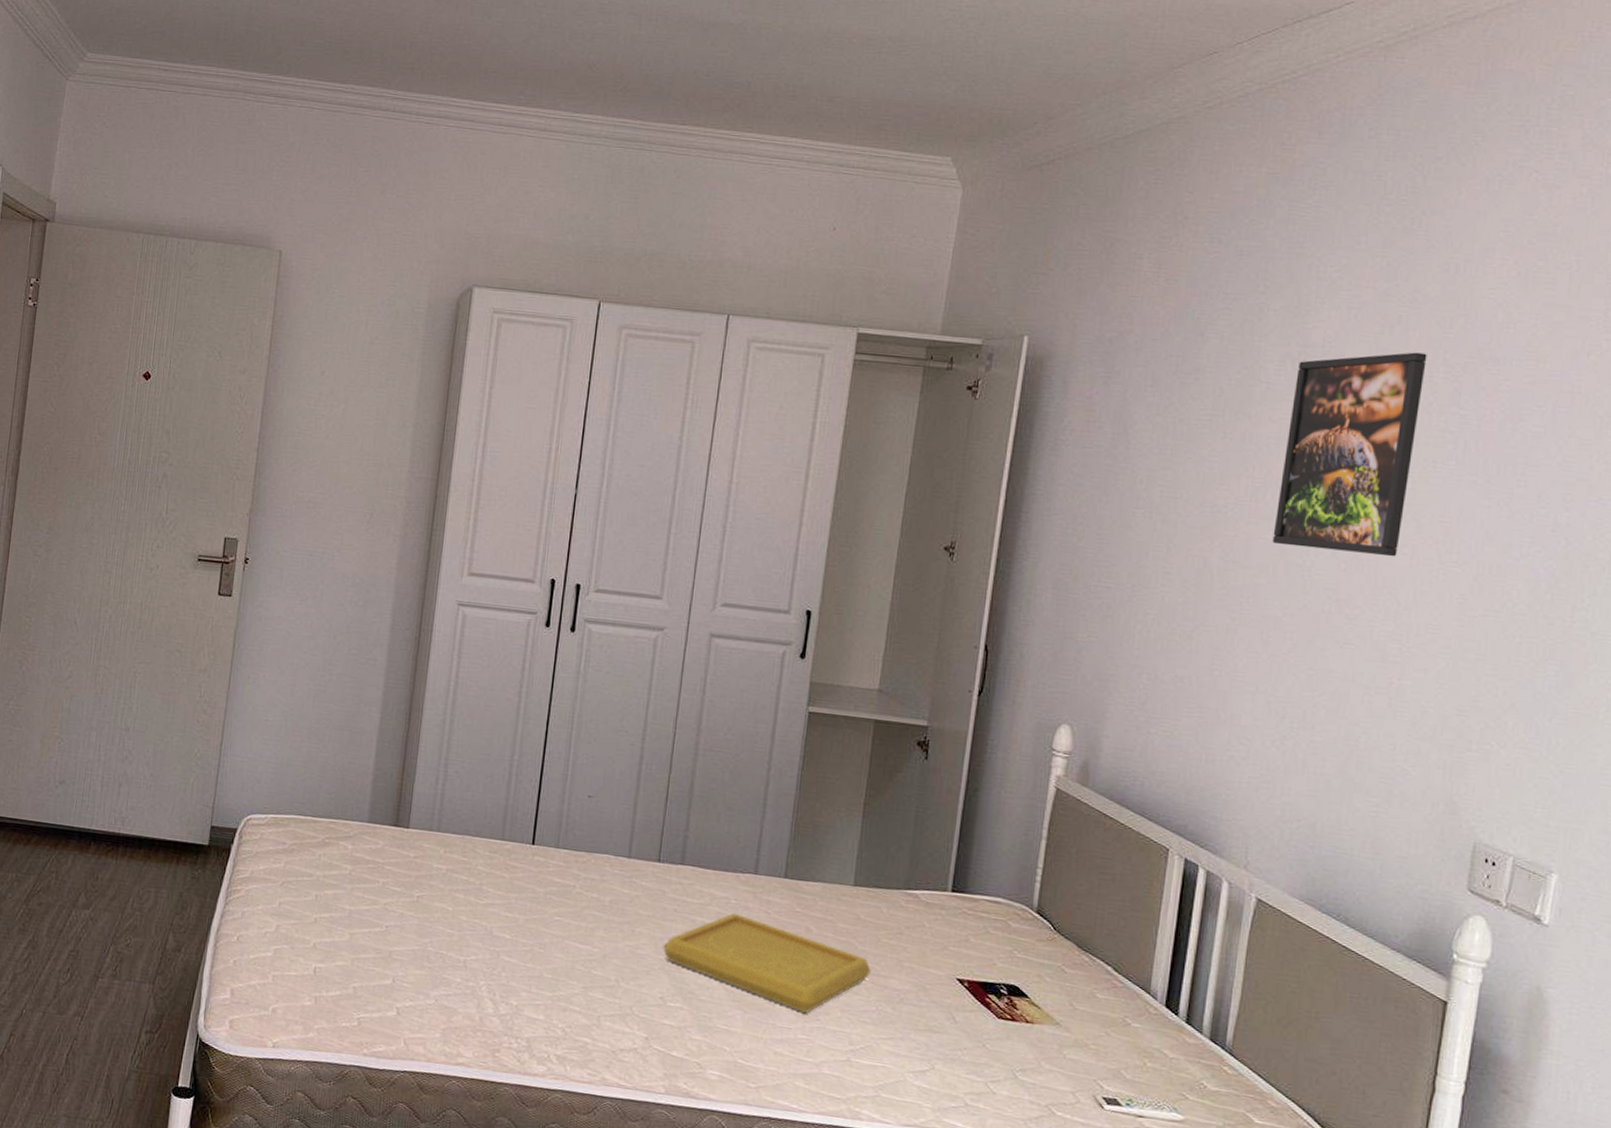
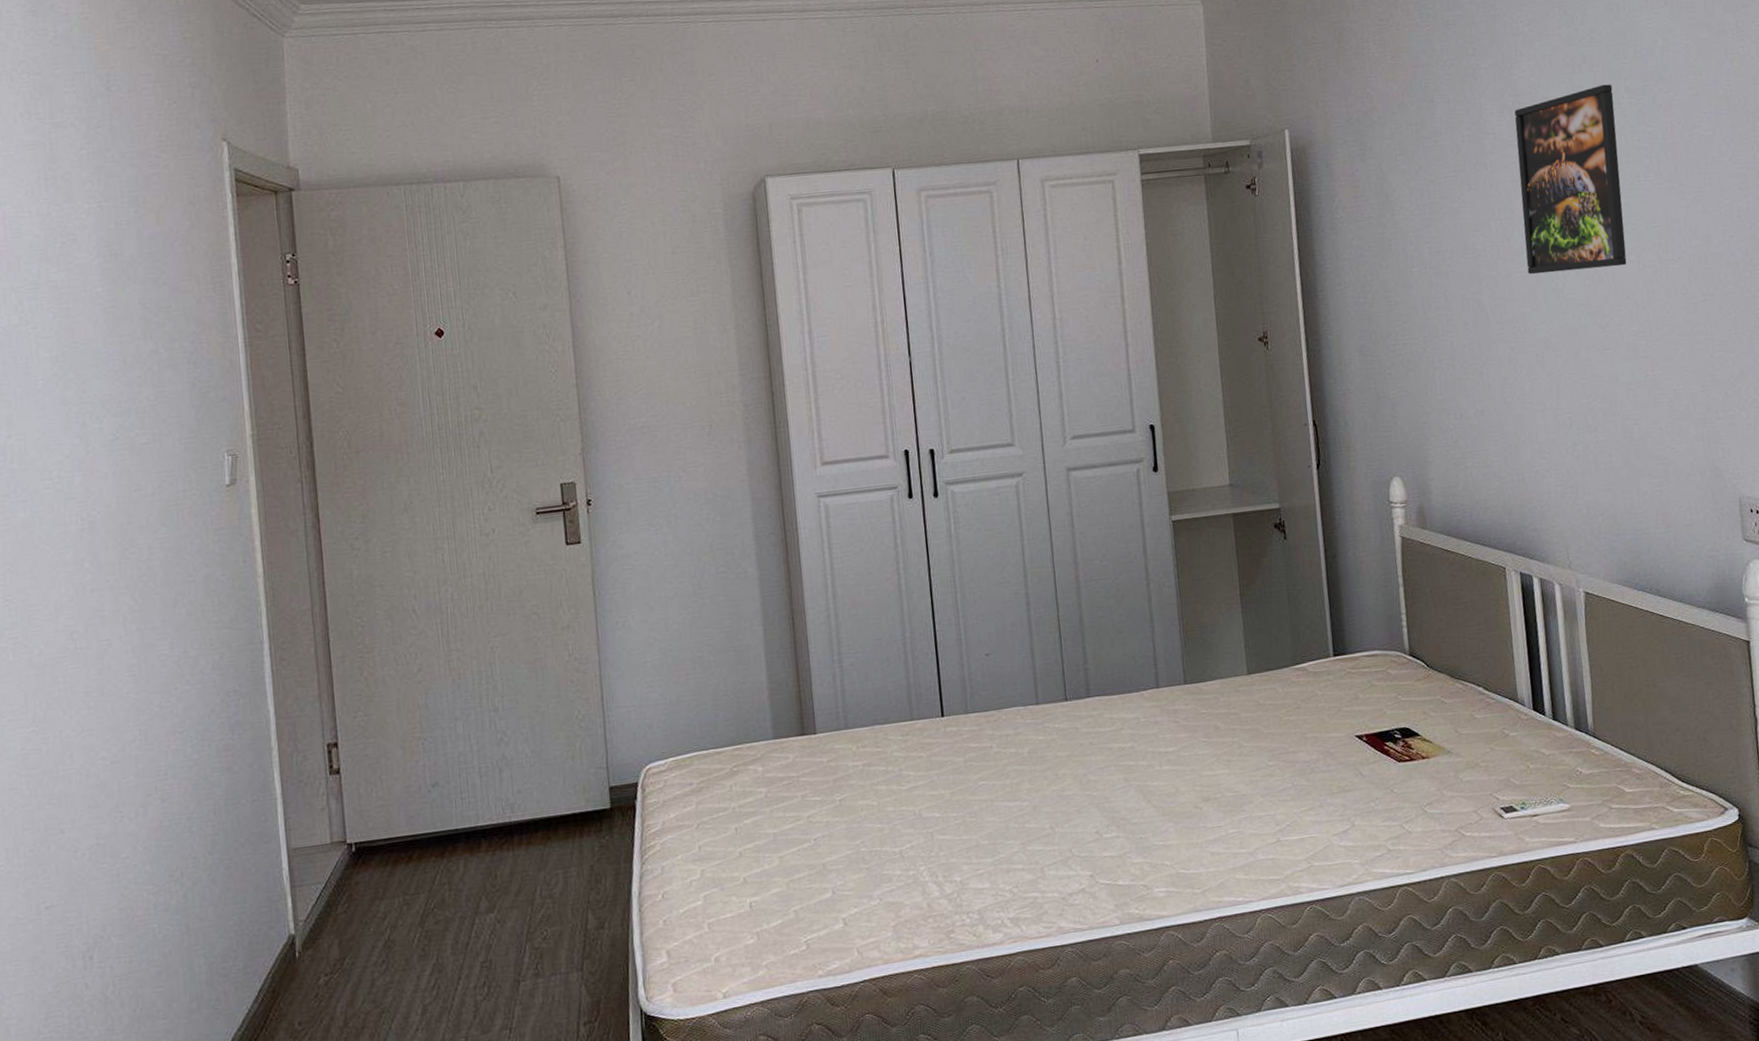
serving tray: present [663,912,871,1013] -> none [1088,730,1280,808]

